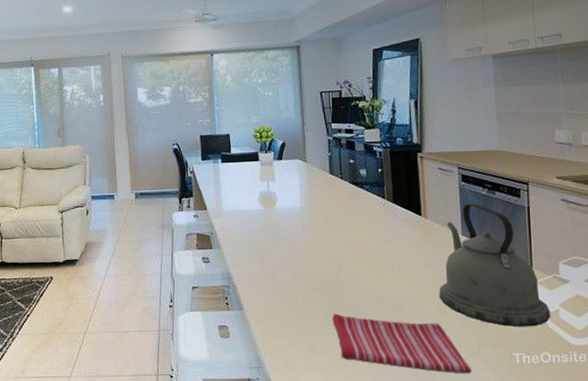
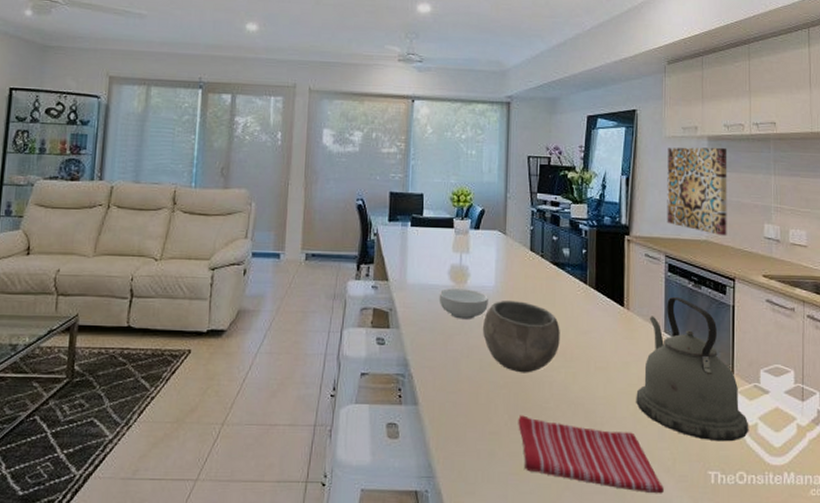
cereal bowl: none [252,211,296,237] -> present [439,288,488,319]
bowl: none [293,218,364,279] -> present [483,301,560,373]
wall art: none [453,63,518,145] -> present [667,147,728,236]

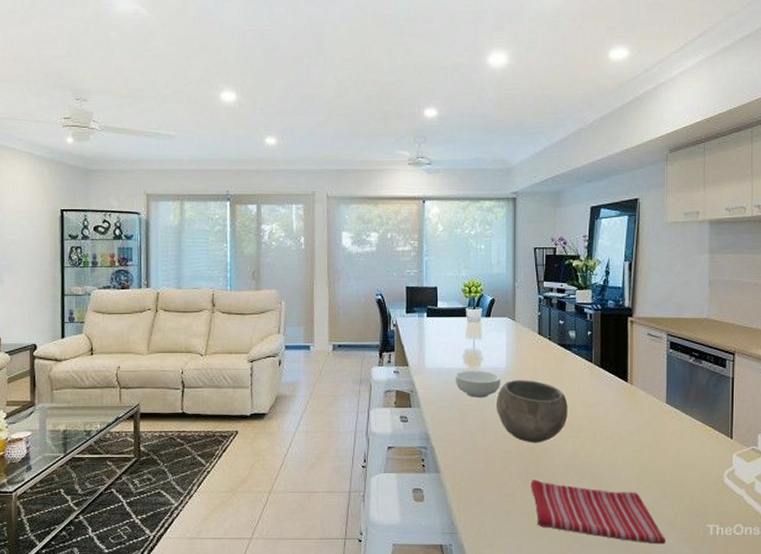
kettle: present [636,297,749,442] -> none [639,372,747,499]
wall art: present [667,147,728,236] -> none [668,230,729,314]

